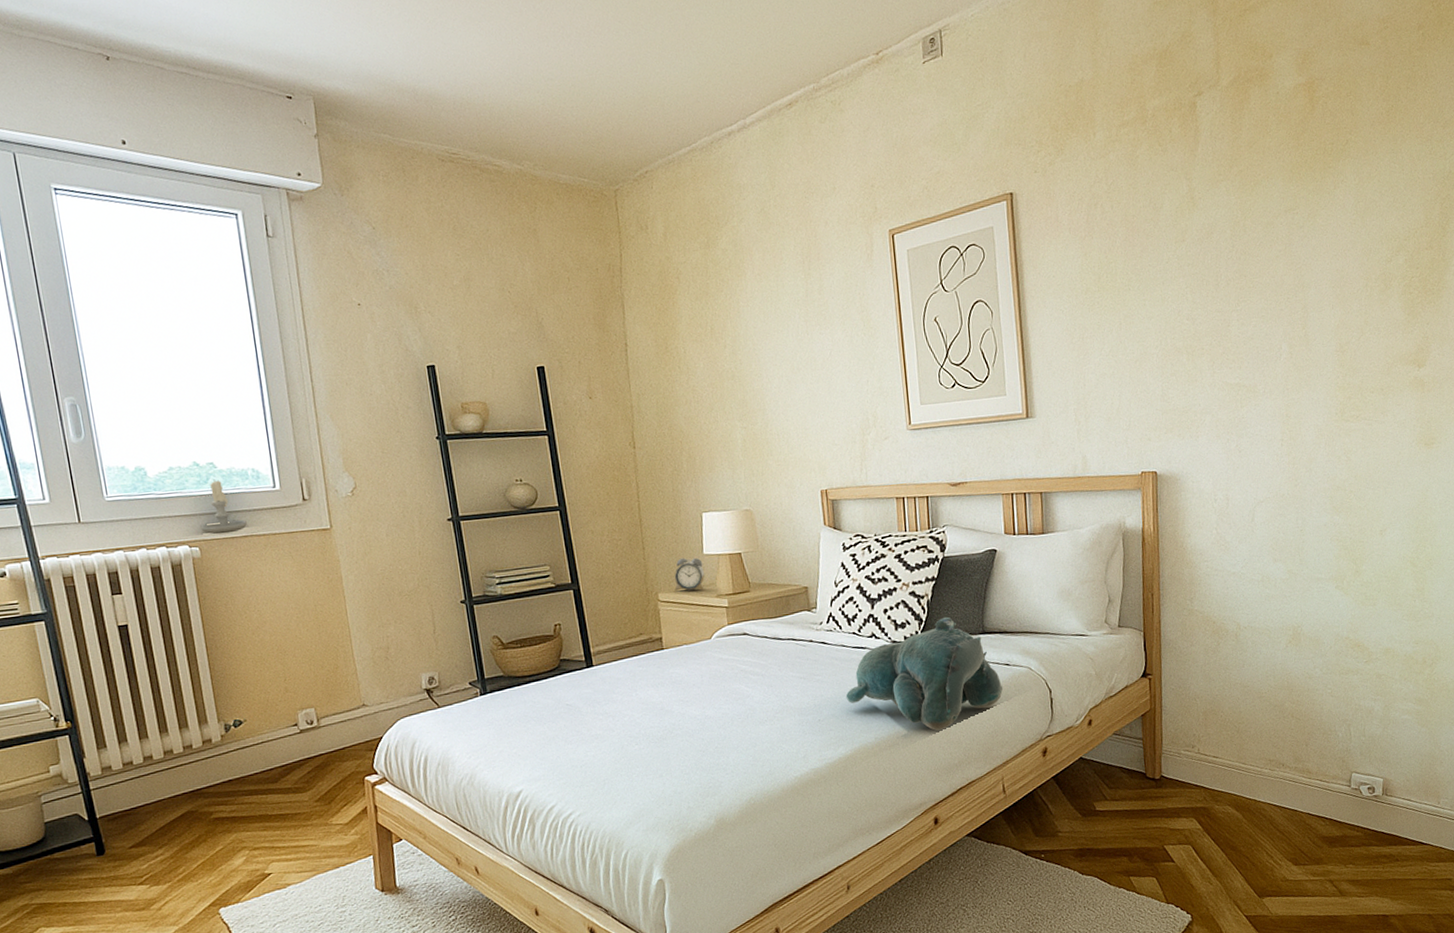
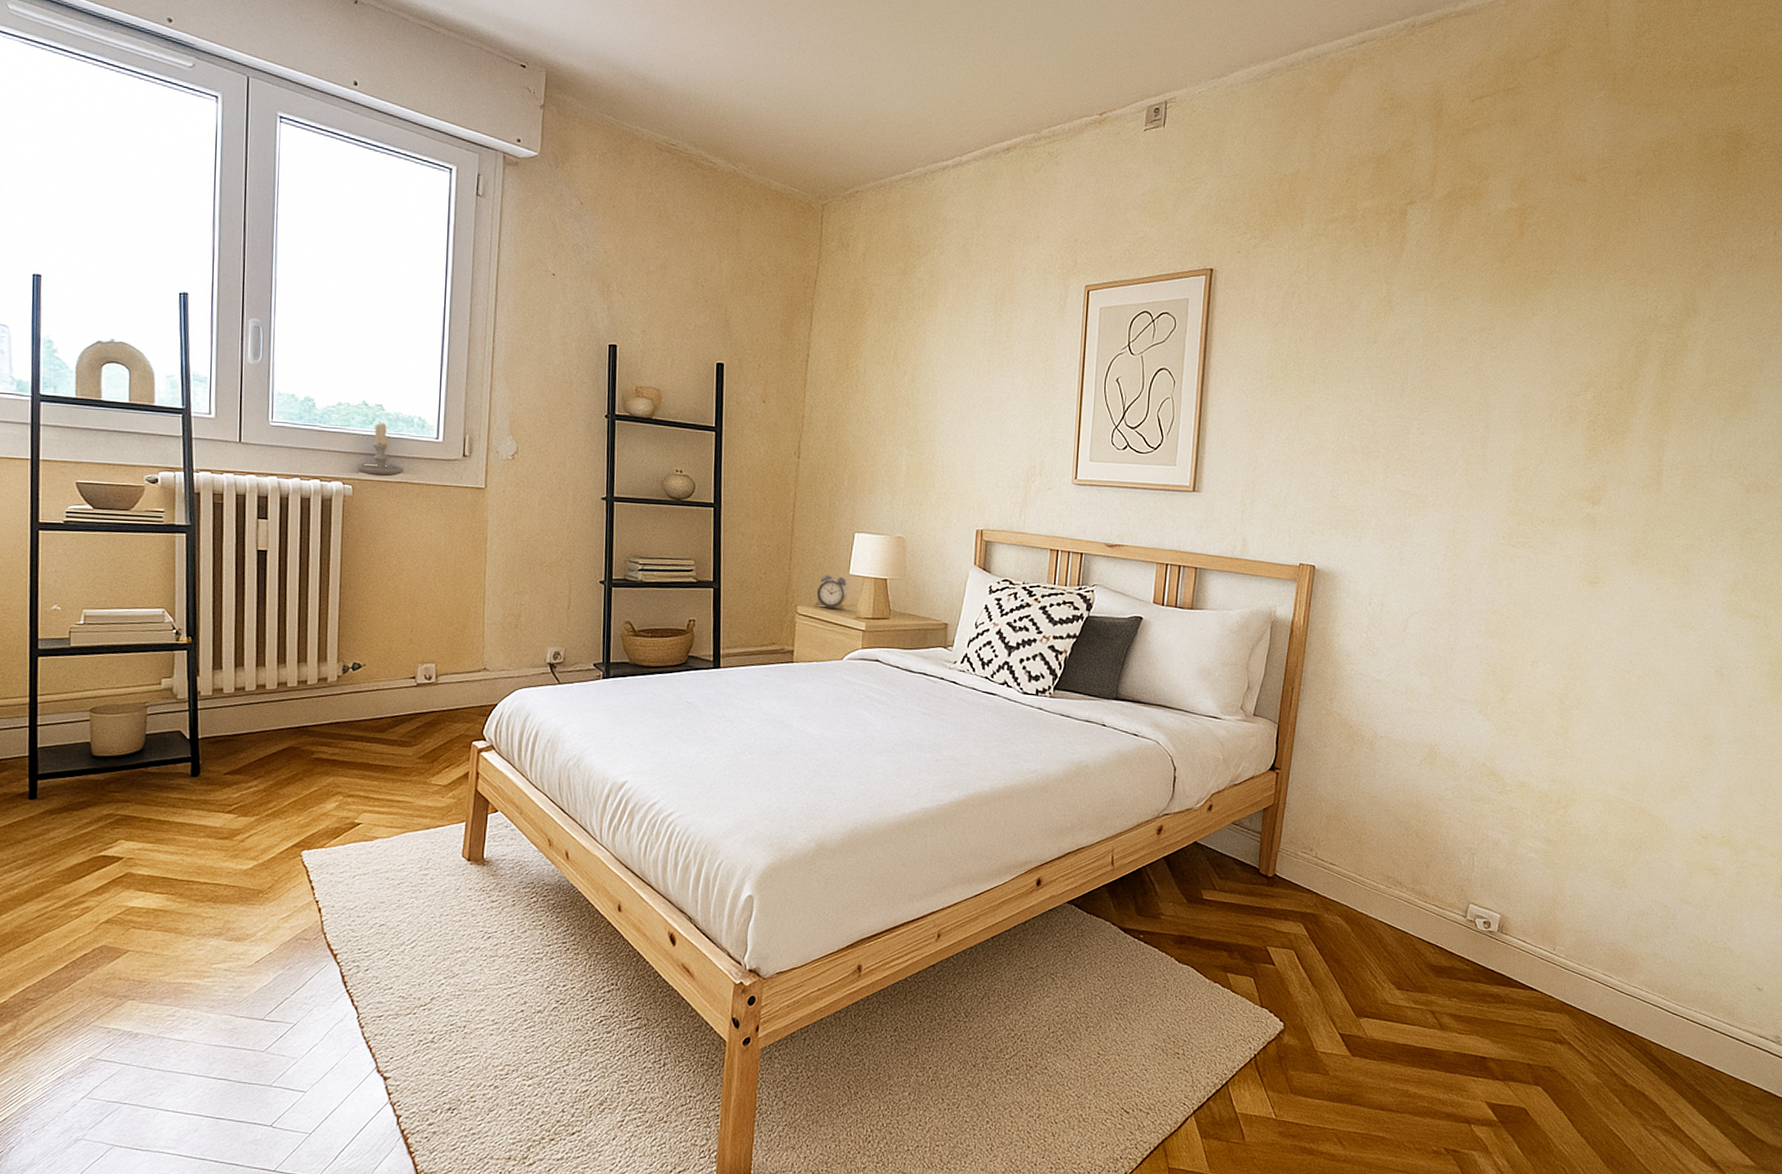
teddy bear: present [846,617,1003,731] -> none [968,676,1128,790]

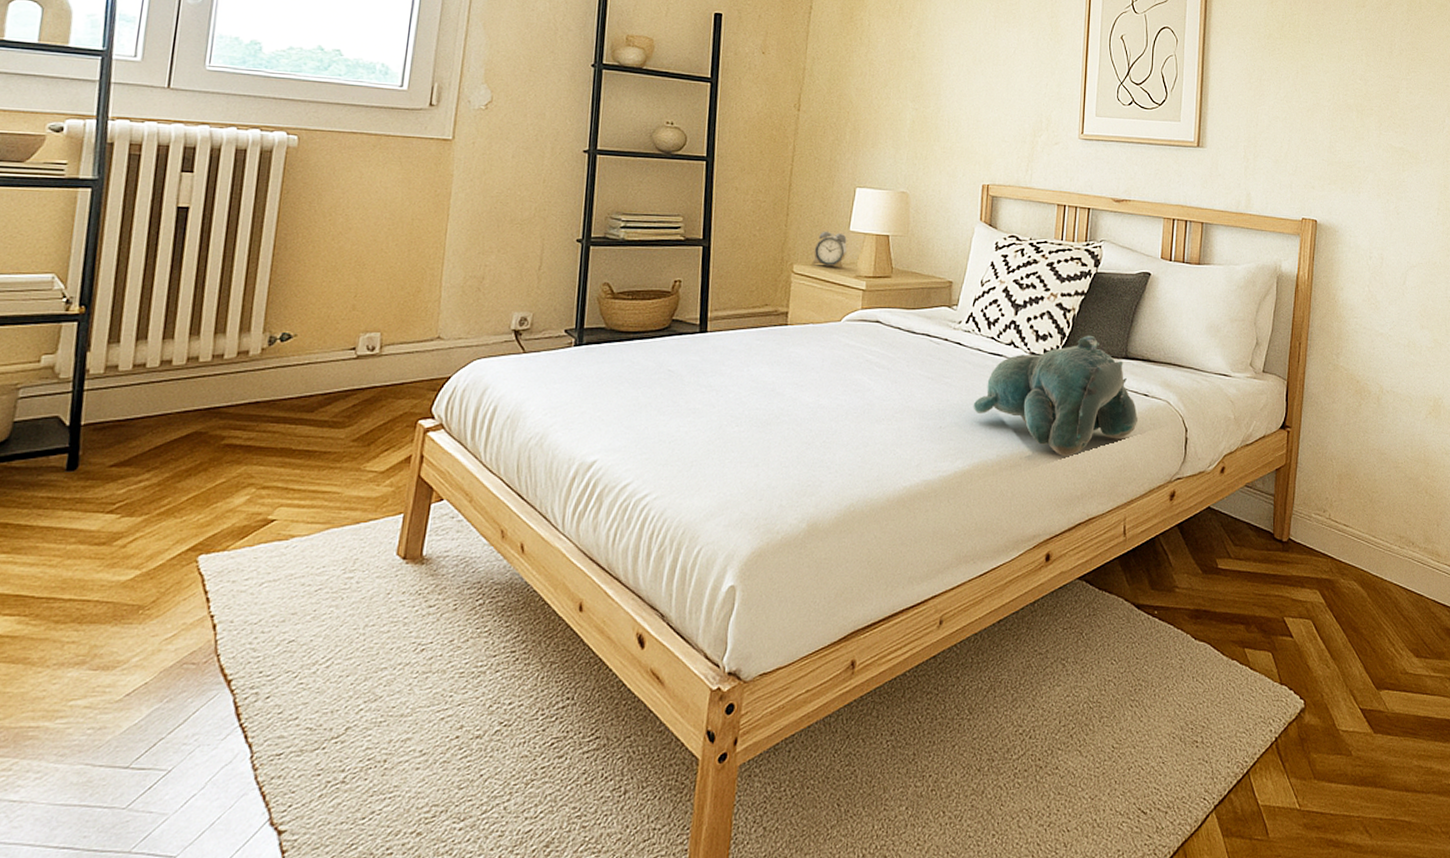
candle: present [357,421,404,477] -> none [306,67,360,127]
teddy bear: none [968,676,1128,790] -> present [973,335,1139,456]

